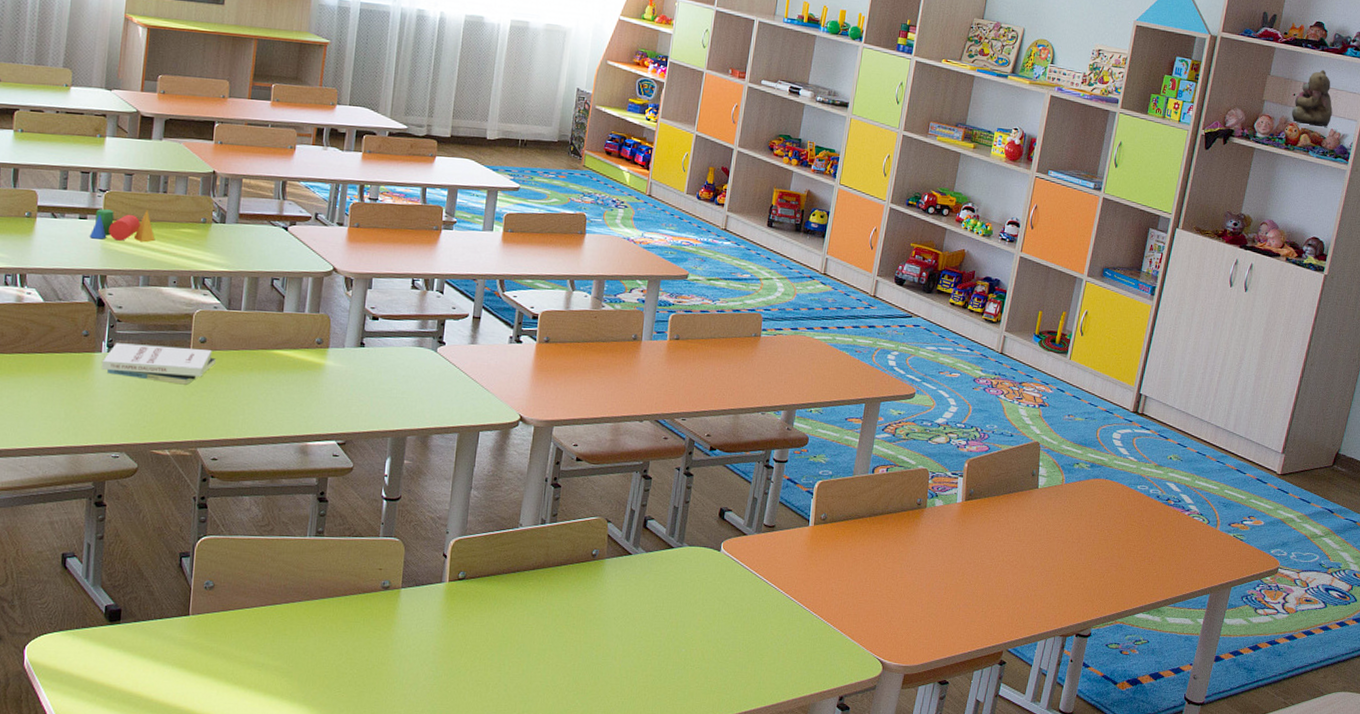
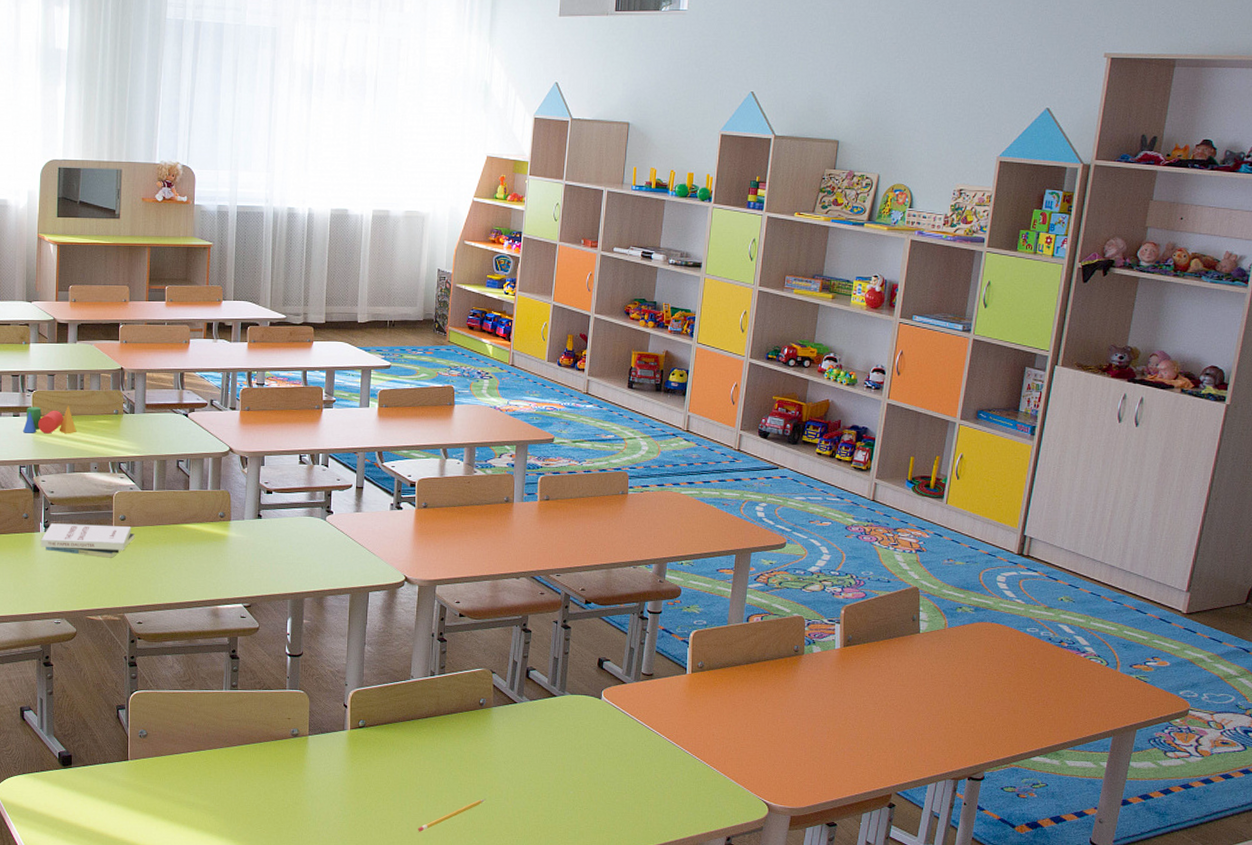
pencil: none [516,657,592,694] -> present [418,798,486,832]
teddy bear: present [1292,69,1333,127] -> none [1180,189,1227,250]

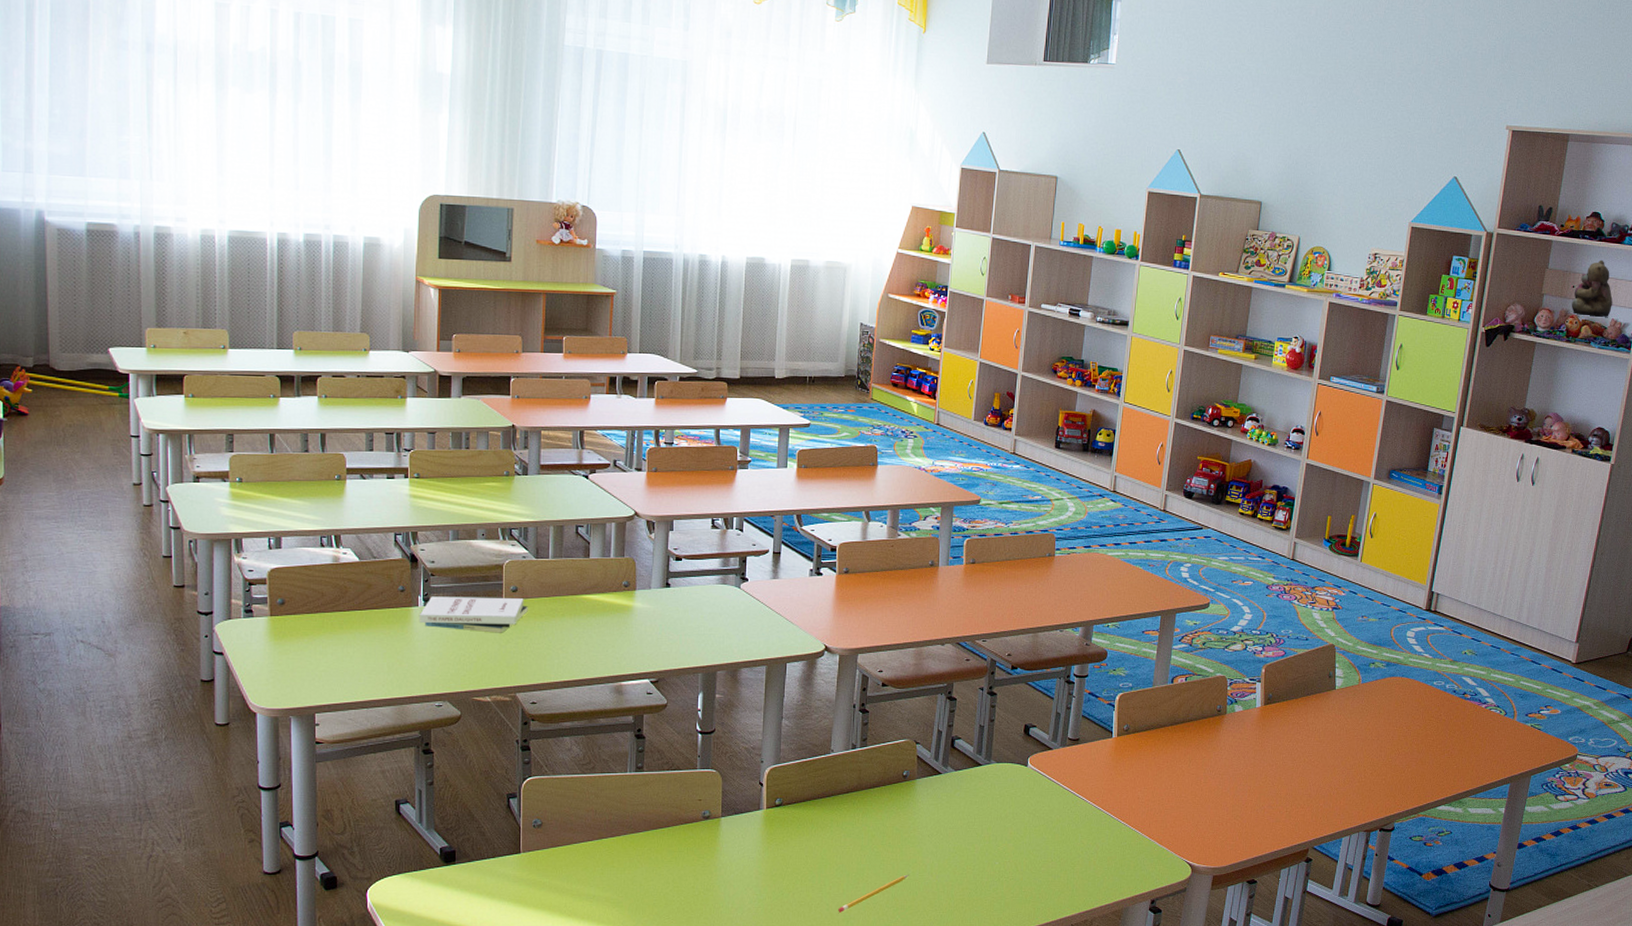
toy blocks: present [23,404,77,434] -> none [399,465,462,498]
teddy bear: none [1180,189,1227,250] -> present [1572,259,1613,317]

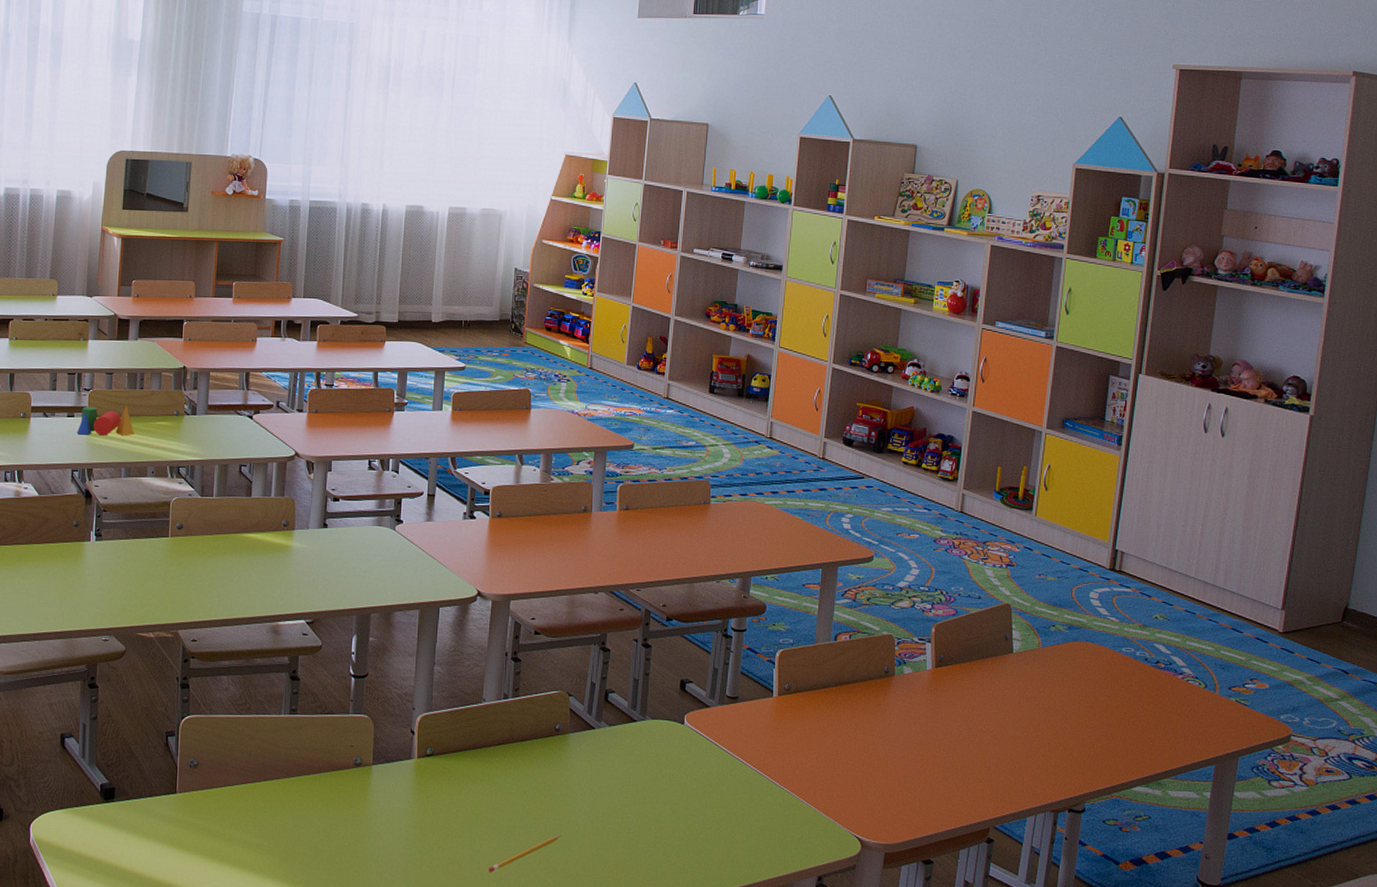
toy blocks: none [399,465,462,498] -> present [77,404,135,436]
books: present [418,596,528,633] -> none [90,532,192,570]
teddy bear: present [1572,259,1613,317] -> none [1255,199,1301,259]

